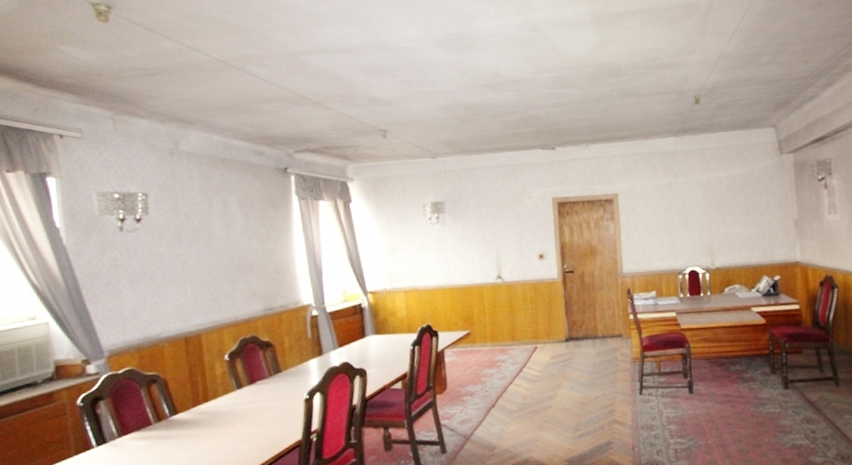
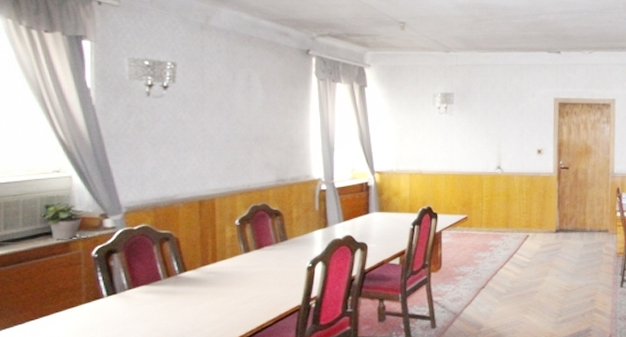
potted plant: none [21,350,65,392] -> present [42,201,84,240]

